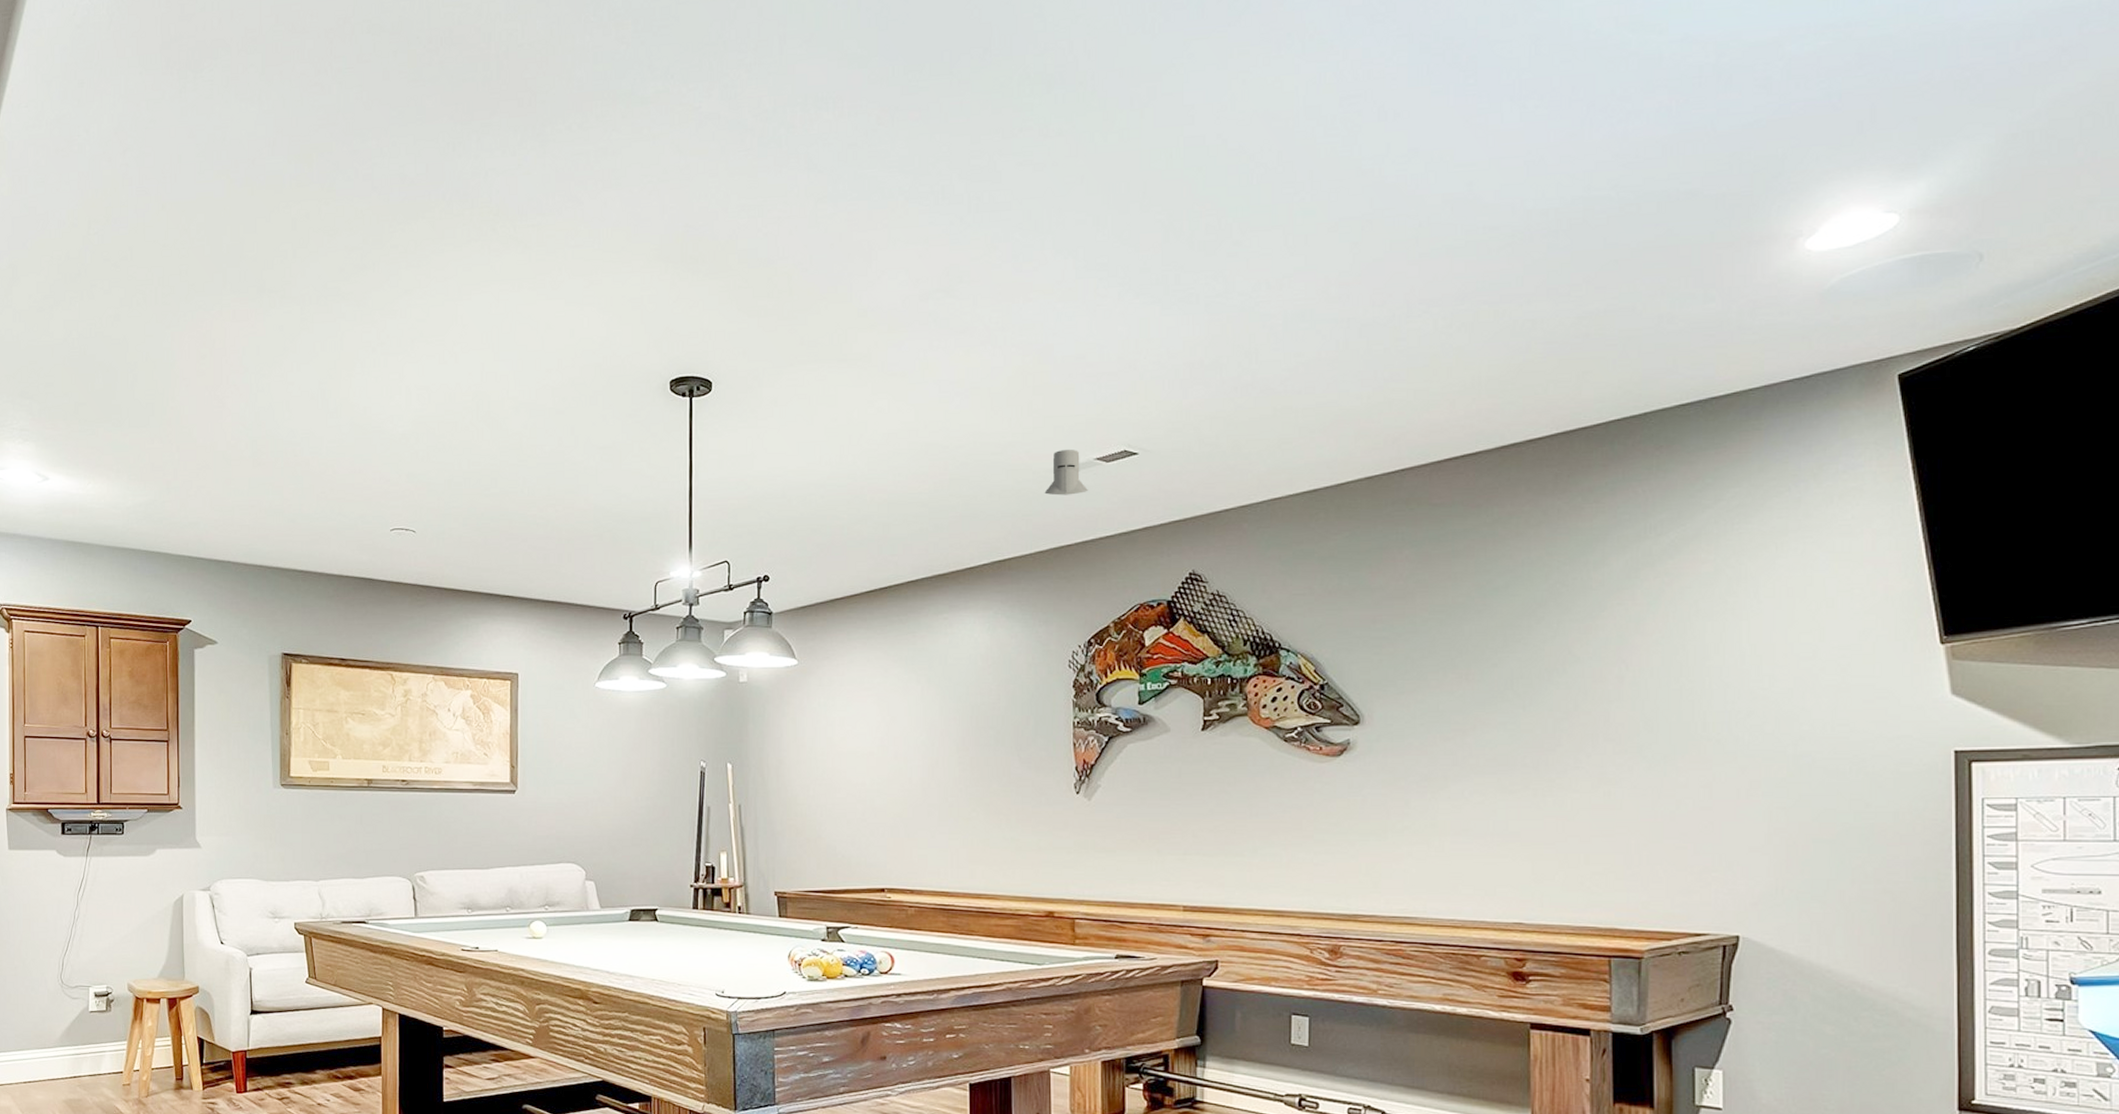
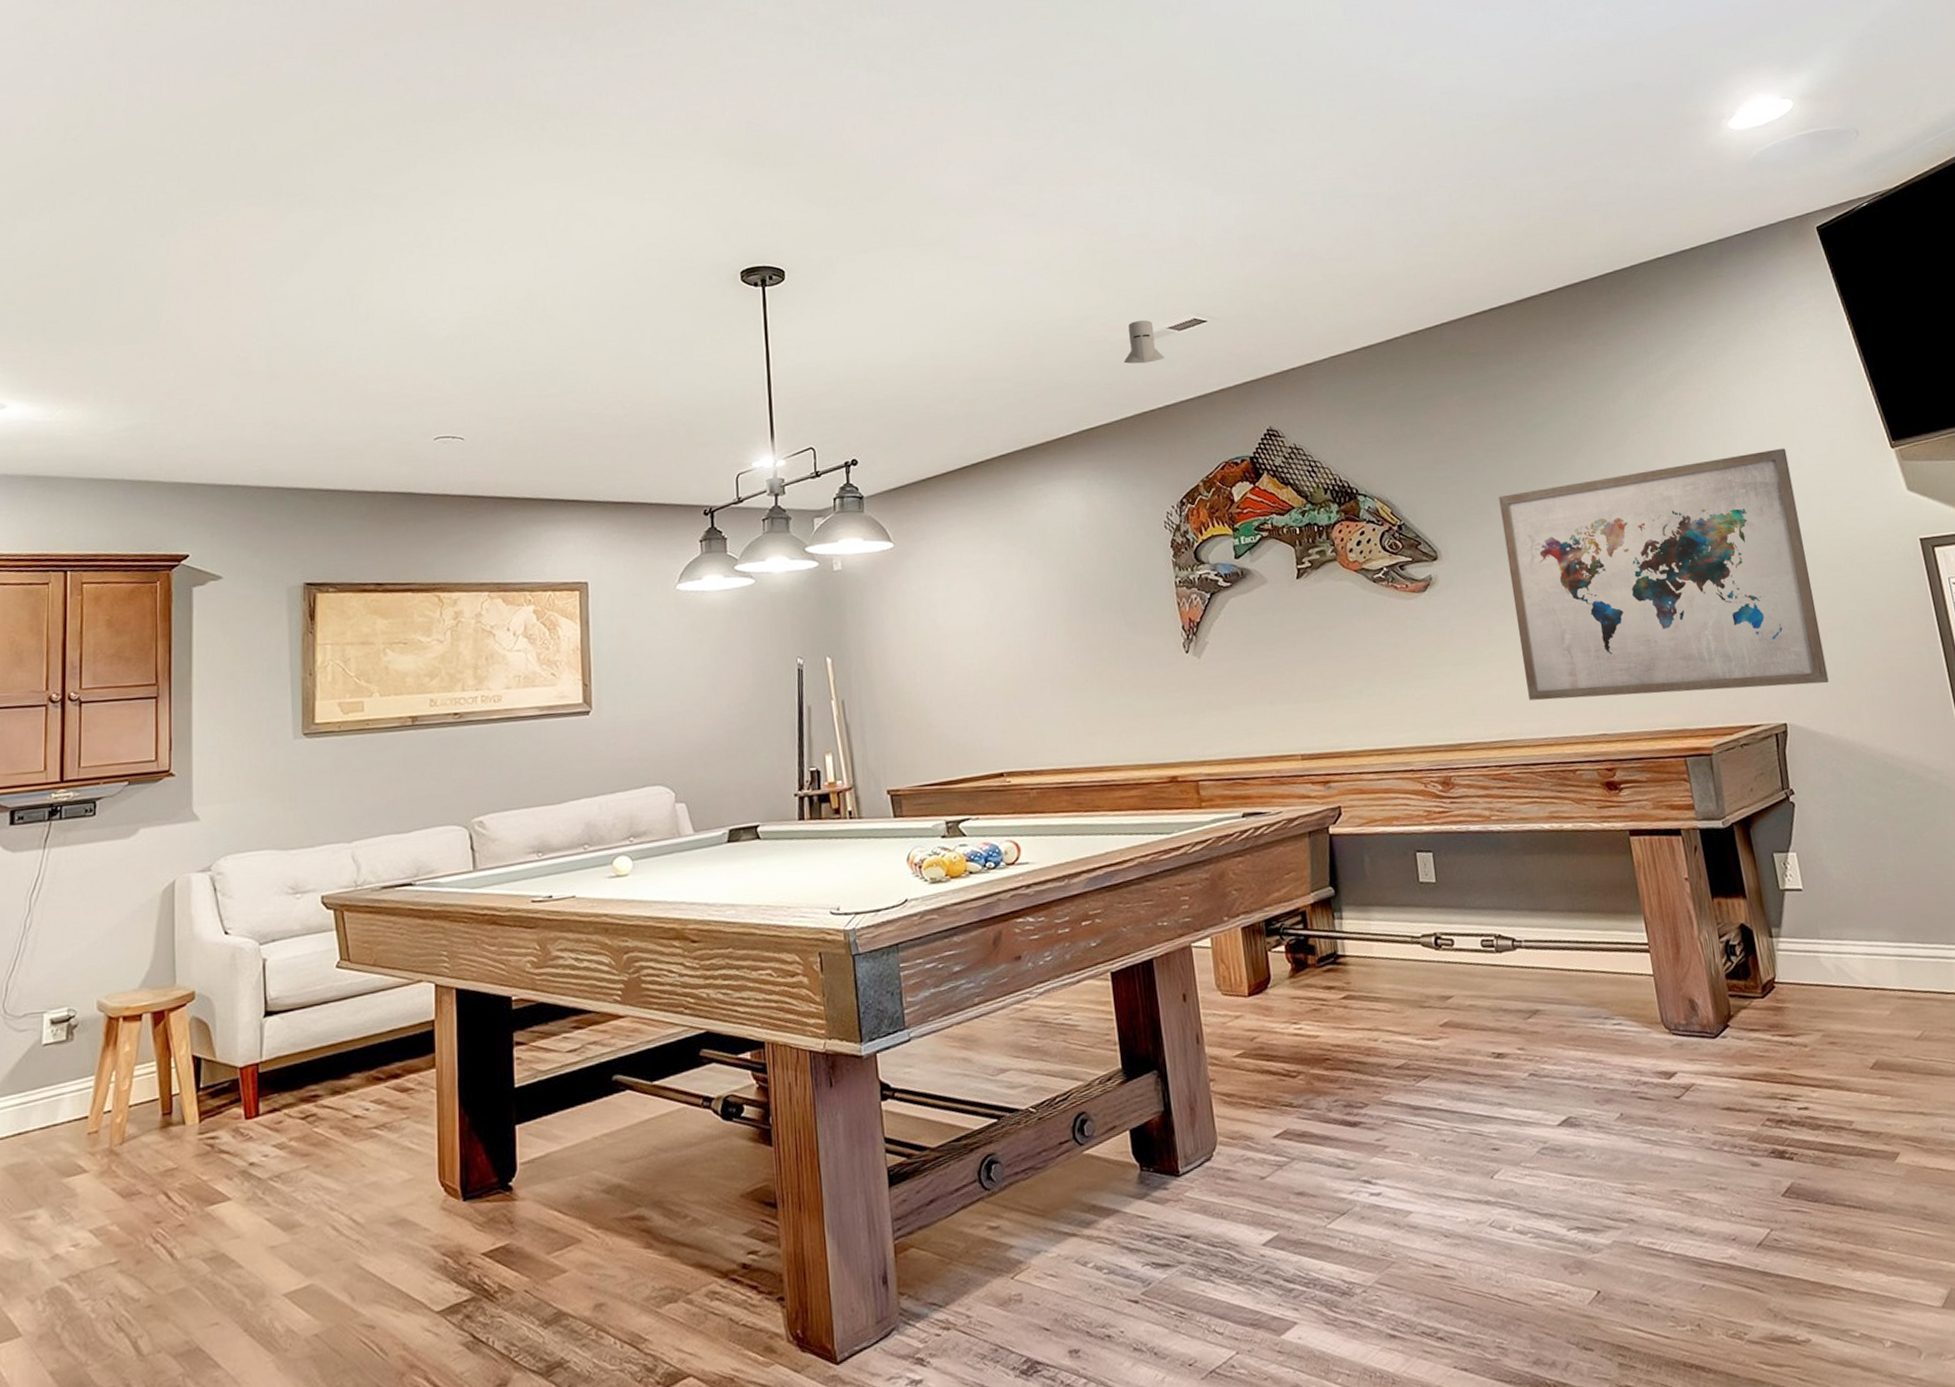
wall art: none [1439,634,1802,899] -> present [1498,448,1829,701]

